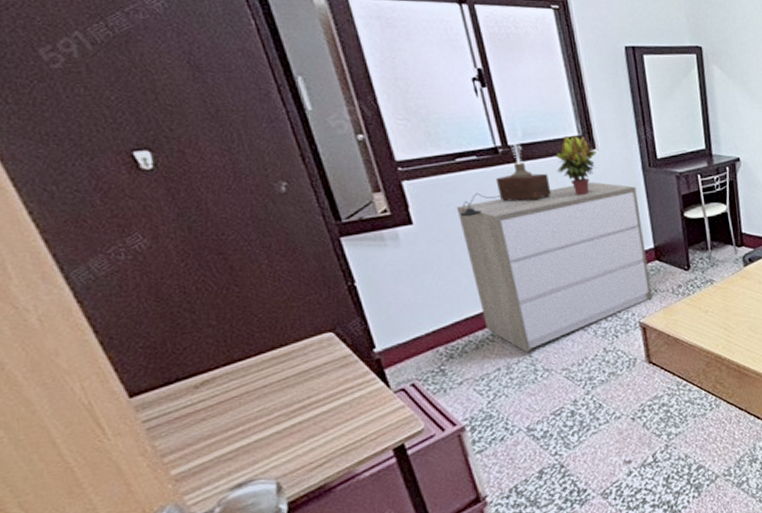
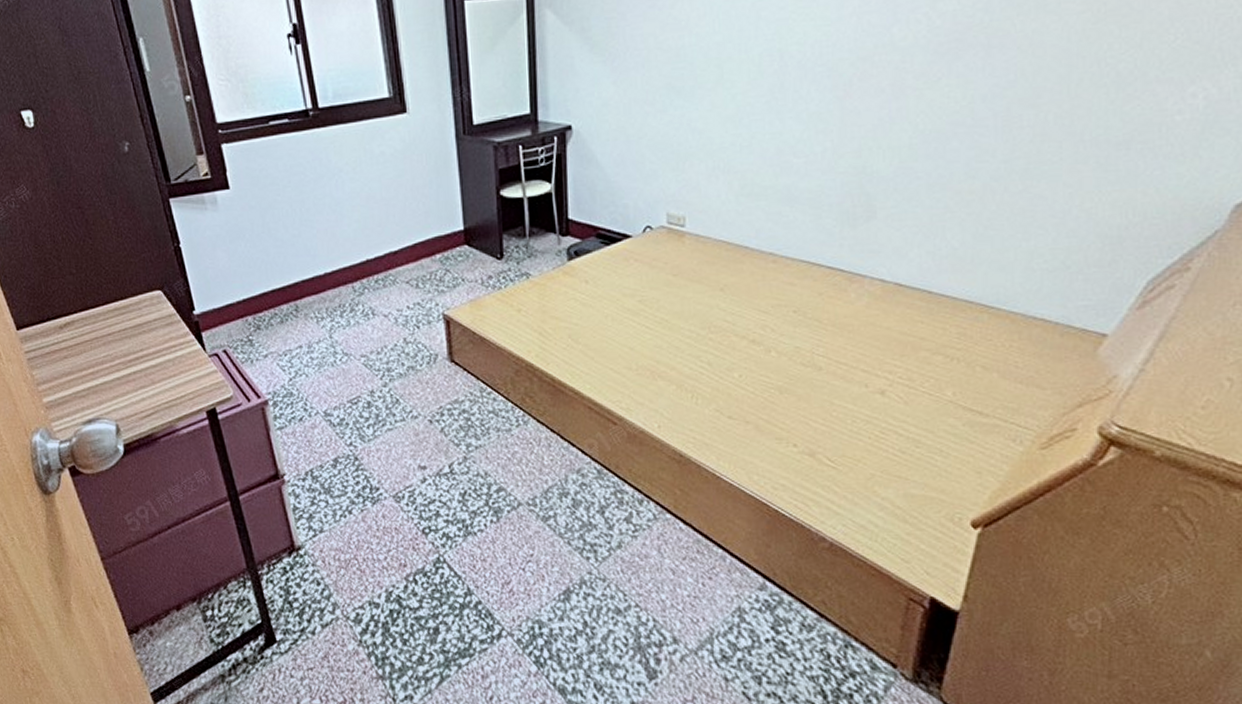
dresser: present [456,182,653,353] -> none [268,150,459,333]
table lamp: present [460,127,552,217] -> none [271,87,359,184]
potted plant: present [556,135,597,195] -> none [364,97,407,165]

